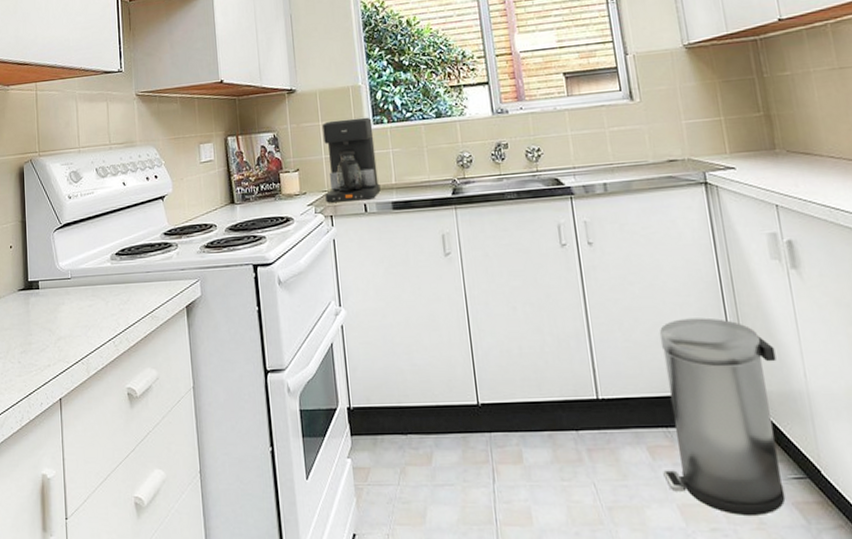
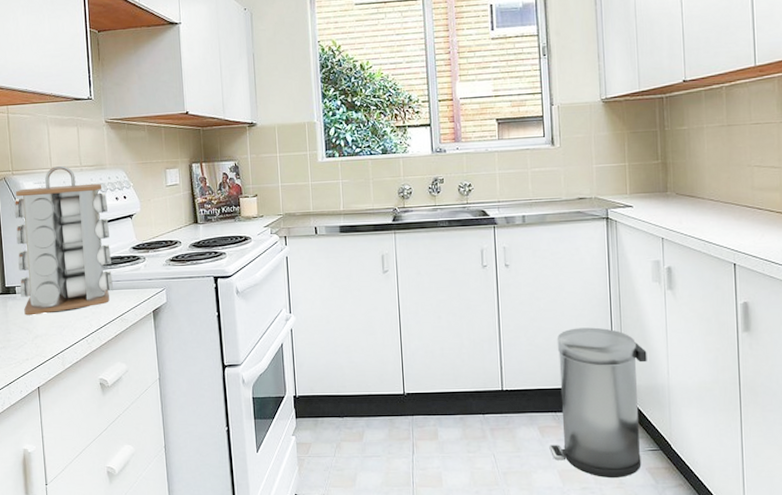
spice rack: none [40,144,143,314] -> present [14,165,113,316]
coffee maker: present [322,117,381,204] -> none [280,151,330,226]

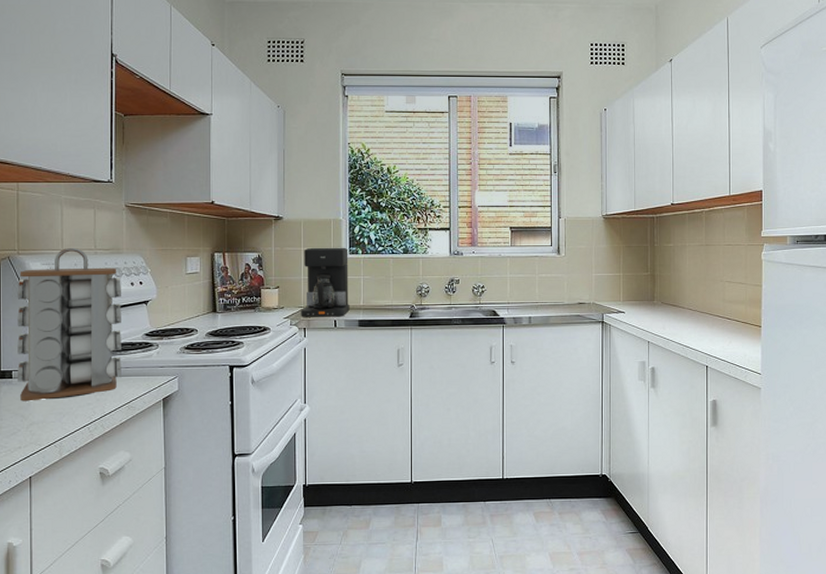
coffee maker: none [280,151,330,226] -> present [301,247,350,318]
pedal bin: present [549,327,647,478] -> none [542,420,631,559]

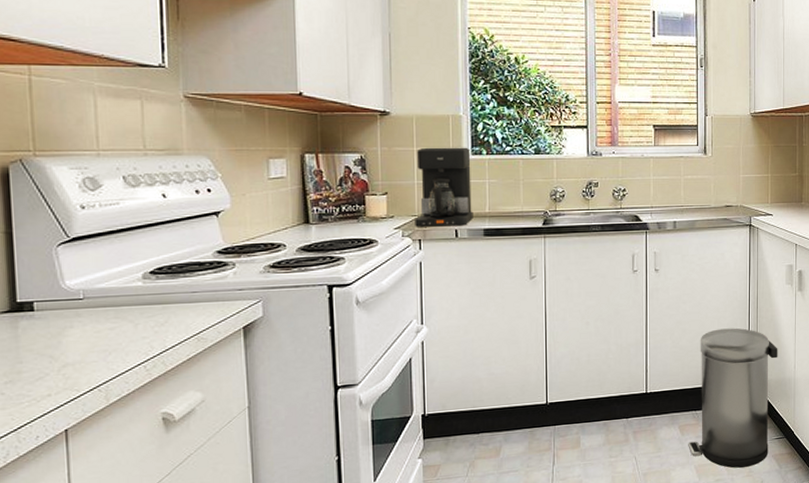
spice rack: present [17,247,122,402] -> none [35,147,187,339]
pedal bin: none [542,420,631,559] -> present [688,328,778,468]

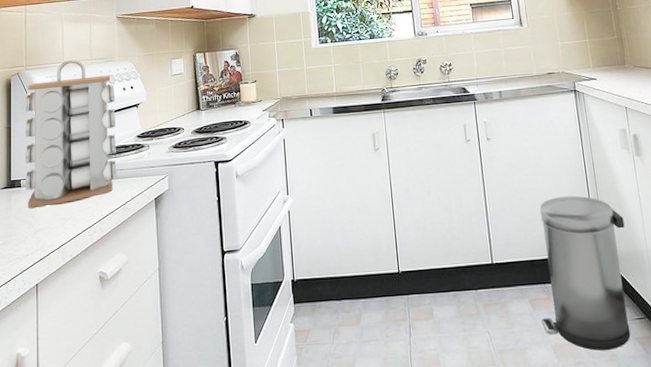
spice rack: none [35,147,187,339] -> present [25,59,117,209]
coffee maker: present [415,147,473,228] -> none [277,37,324,110]

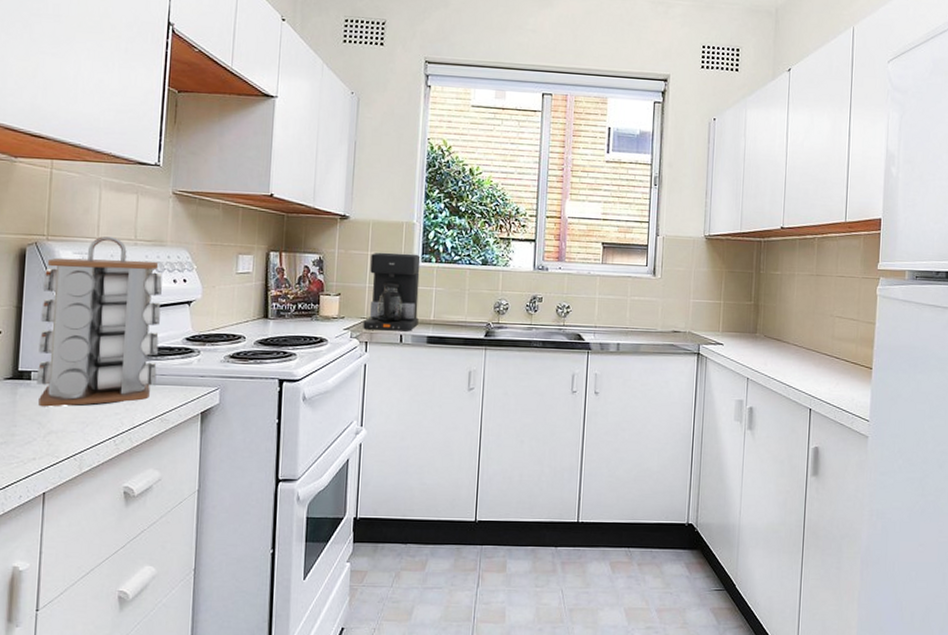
coffee maker: none [277,37,324,110] -> present [363,252,421,333]
pedal bin: present [539,195,631,351] -> none [618,462,722,617]

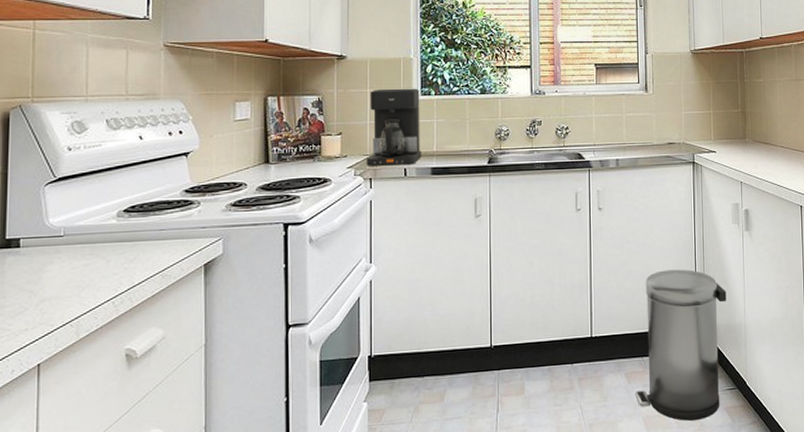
spice rack: present [37,235,163,407] -> none [26,93,157,275]
pedal bin: none [618,462,722,617] -> present [635,269,727,421]

